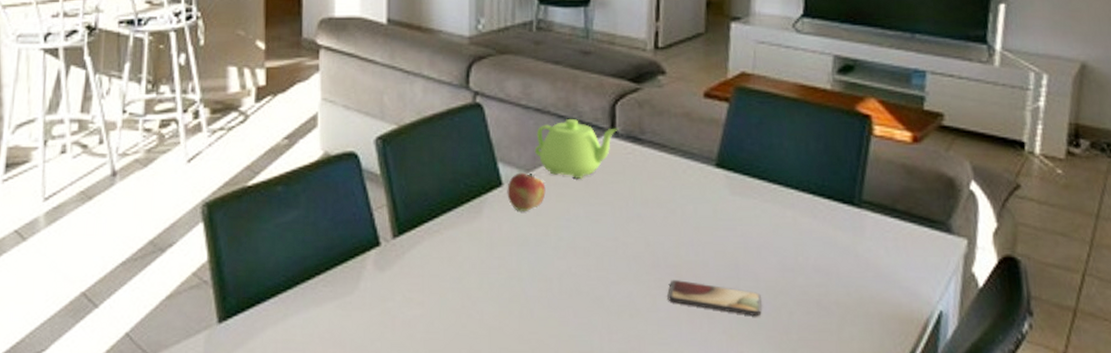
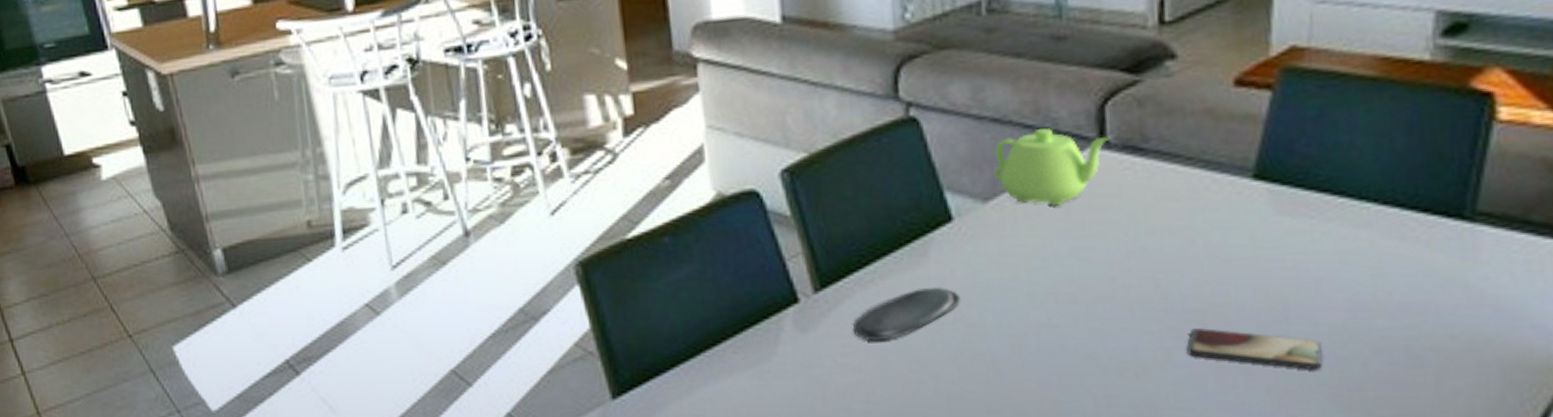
oval tray: none [420,238,504,281] -> present [852,286,960,342]
fruit: present [507,172,546,212] -> none [959,202,1012,253]

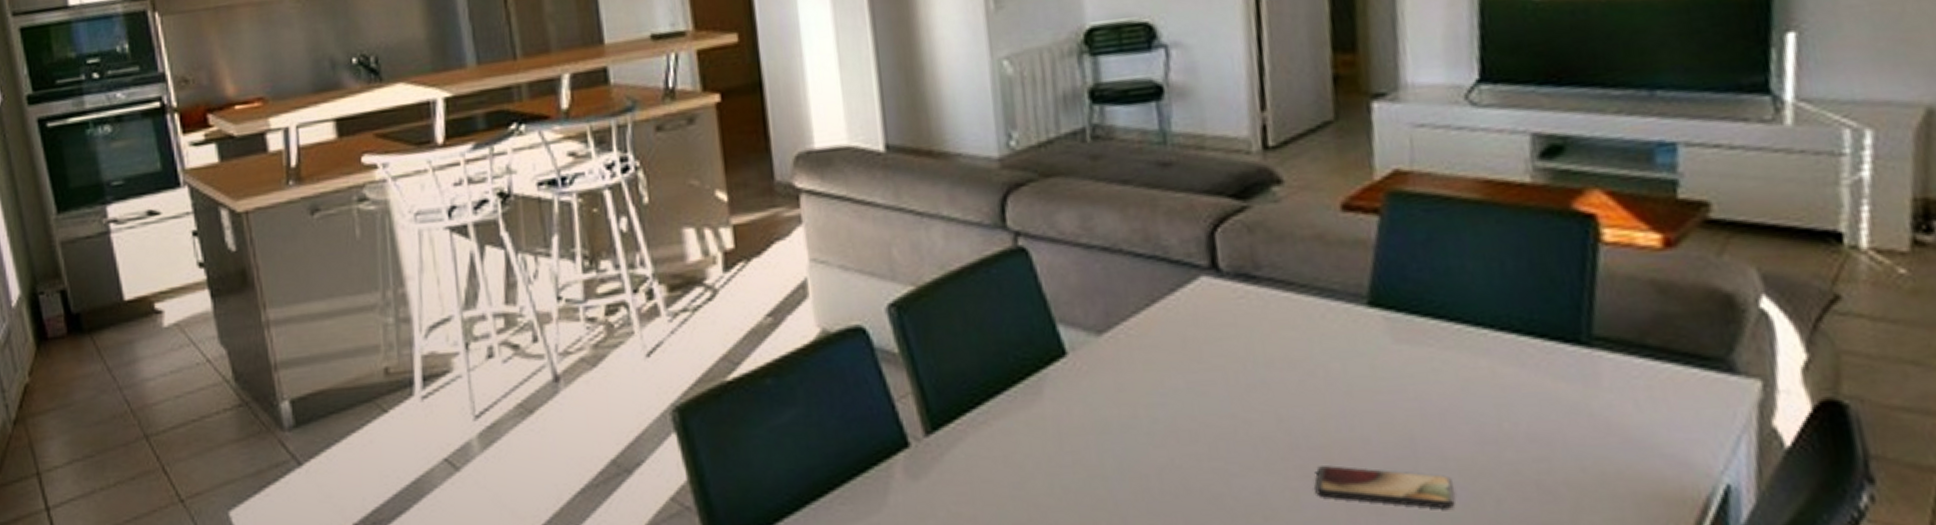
oval tray: present [852,286,960,342] -> none [966,426,1078,488]
teapot: present [993,127,1111,206] -> none [1105,256,1223,338]

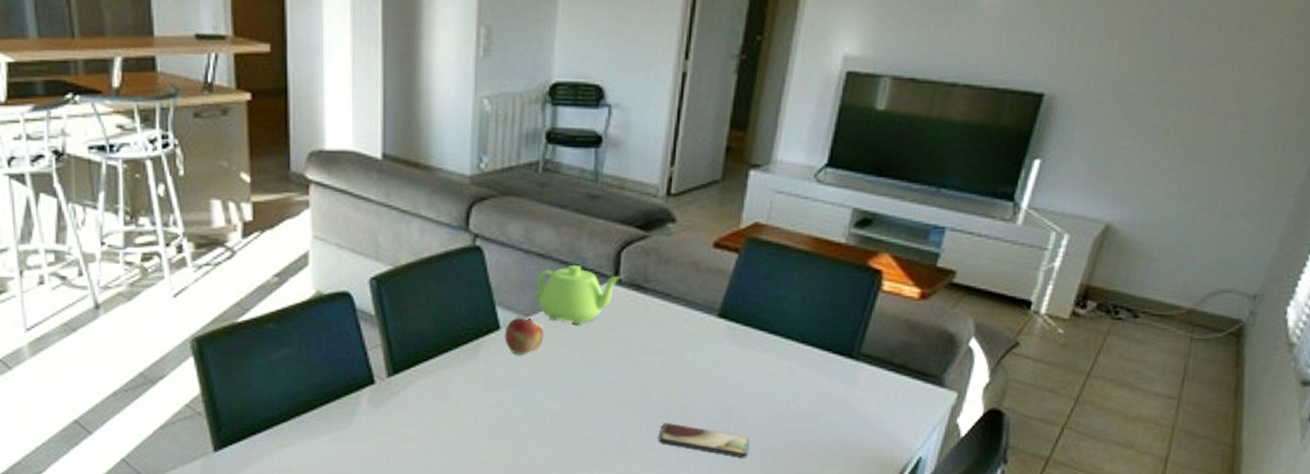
fruit: none [1073,335,1128,389] -> present [504,317,544,356]
teapot: none [1105,256,1223,338] -> present [534,264,623,325]

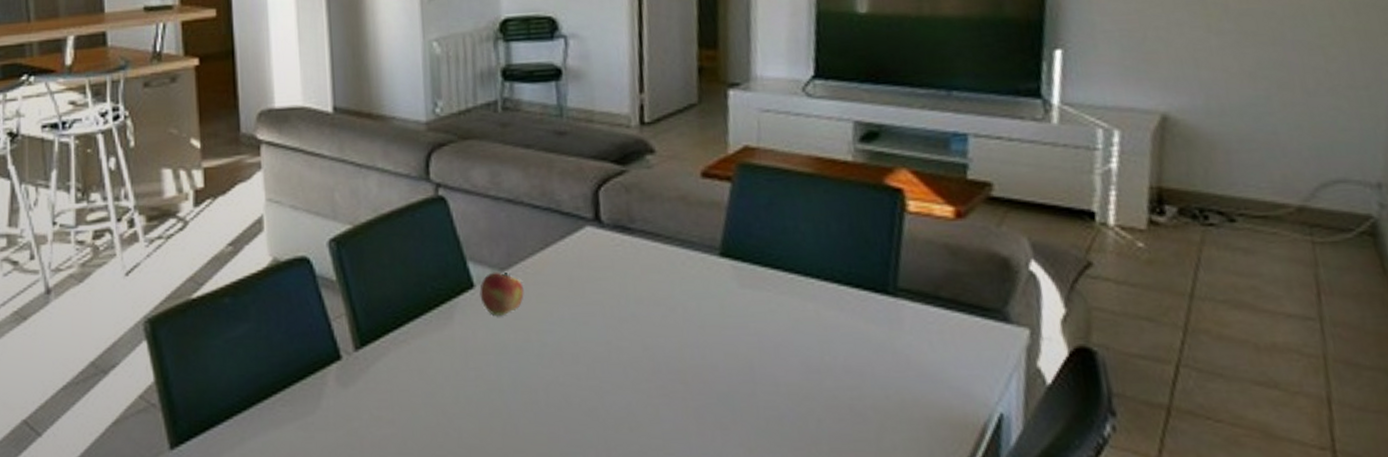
teapot: present [534,264,623,325] -> none [508,208,604,276]
smartphone: present [658,423,750,458] -> none [672,387,785,426]

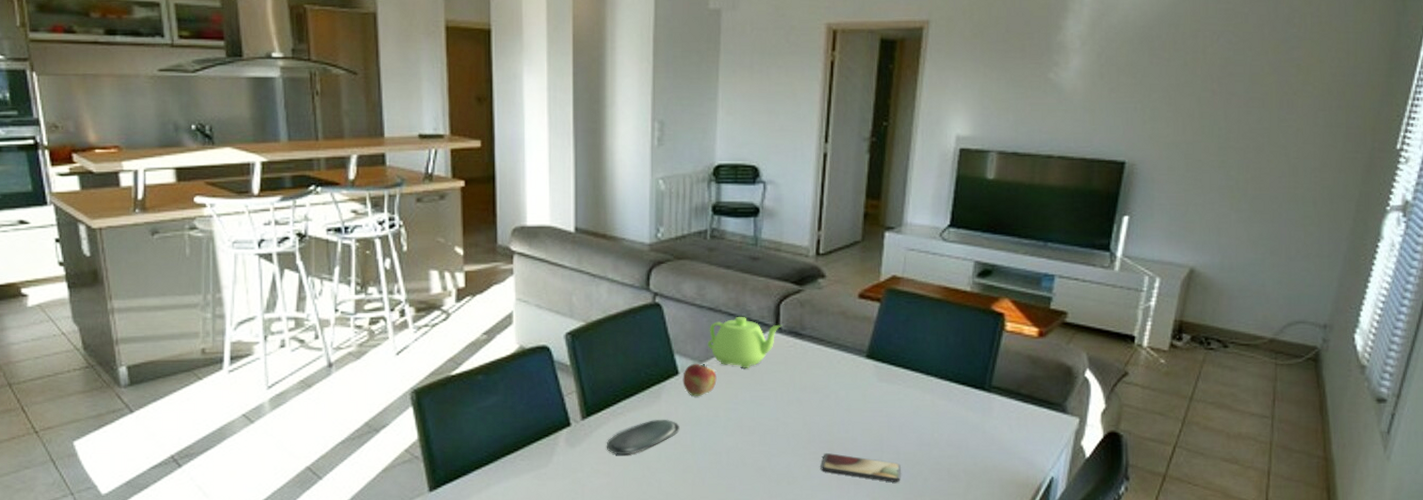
oval tray: none [387,346,481,396] -> present [606,419,680,455]
teapot: none [508,208,604,276] -> present [707,316,783,368]
smartphone: none [672,387,785,426] -> present [821,453,902,483]

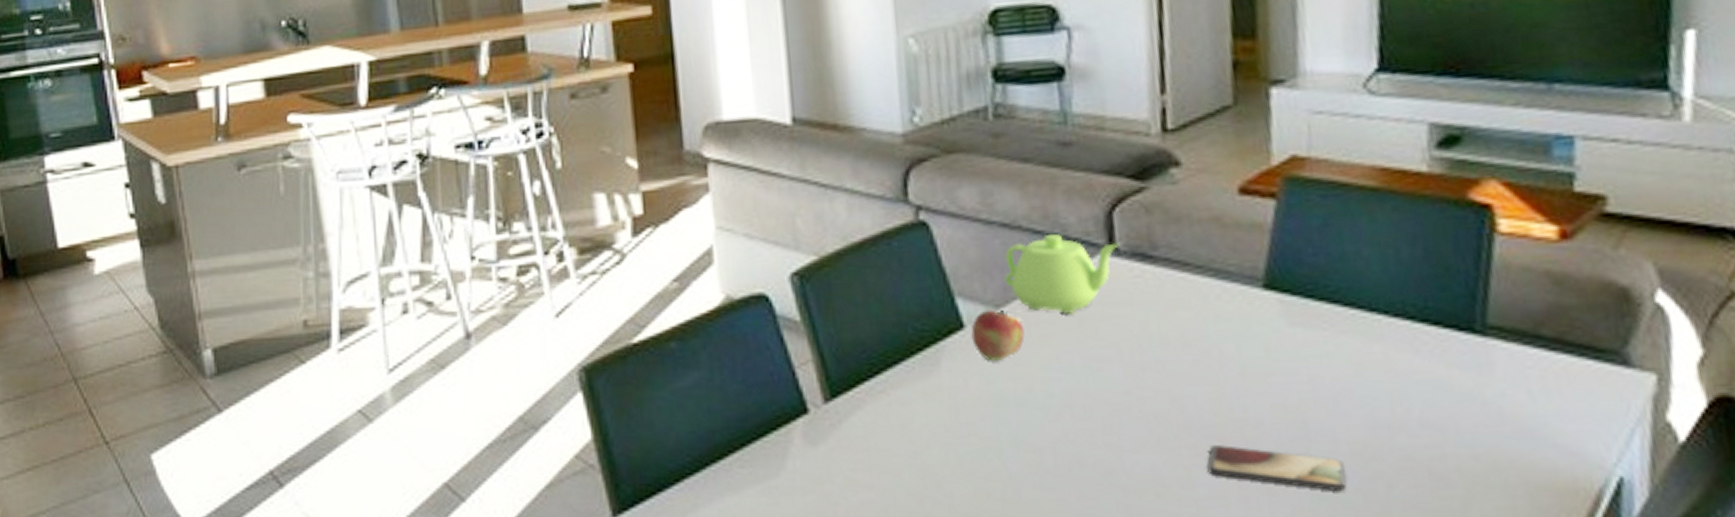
oval tray: present [606,419,680,455] -> none [863,397,974,456]

